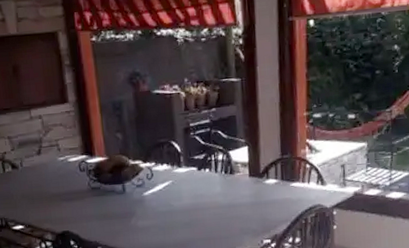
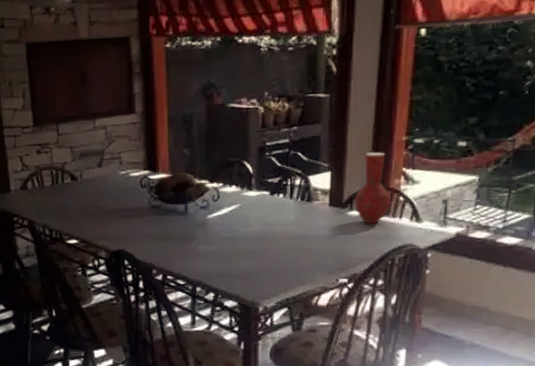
vase: none [269,127,300,190] -> present [354,152,392,224]

